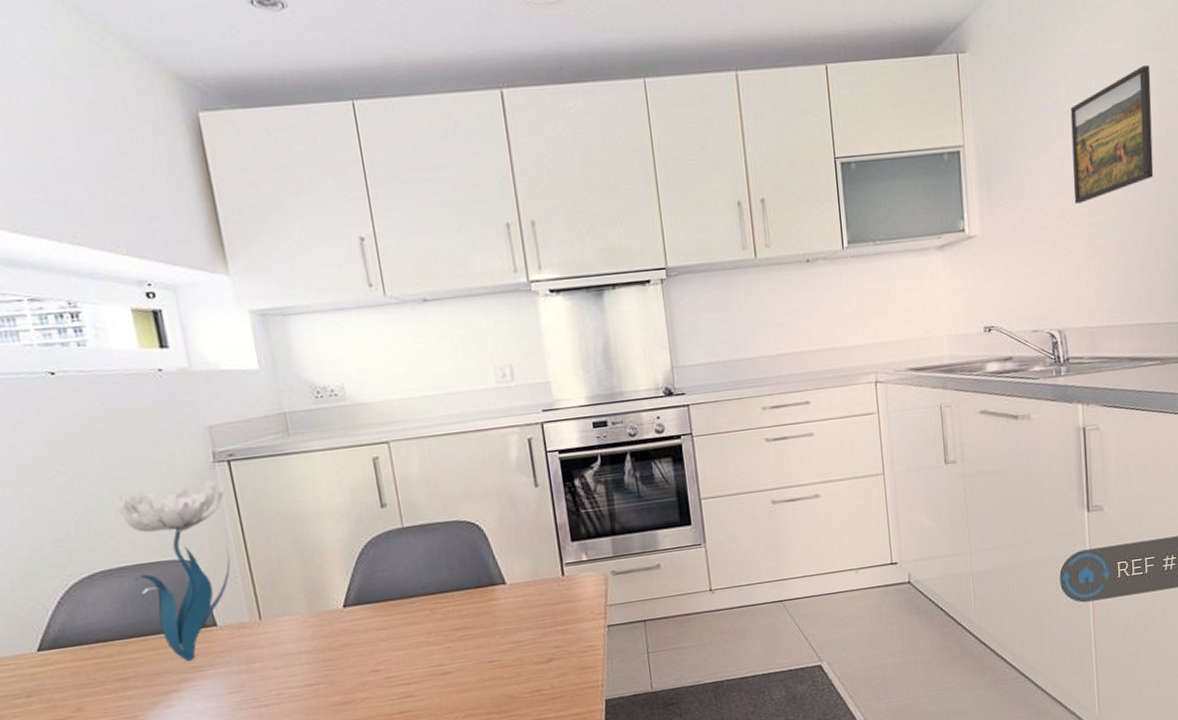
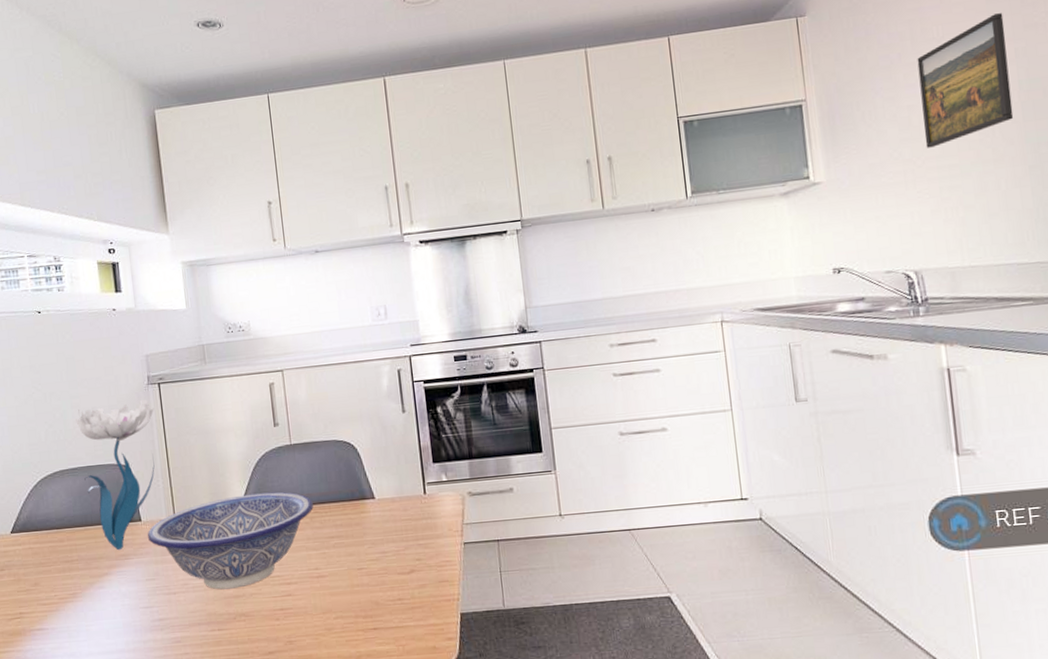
decorative bowl: none [225,582,434,697] -> present [147,492,314,590]

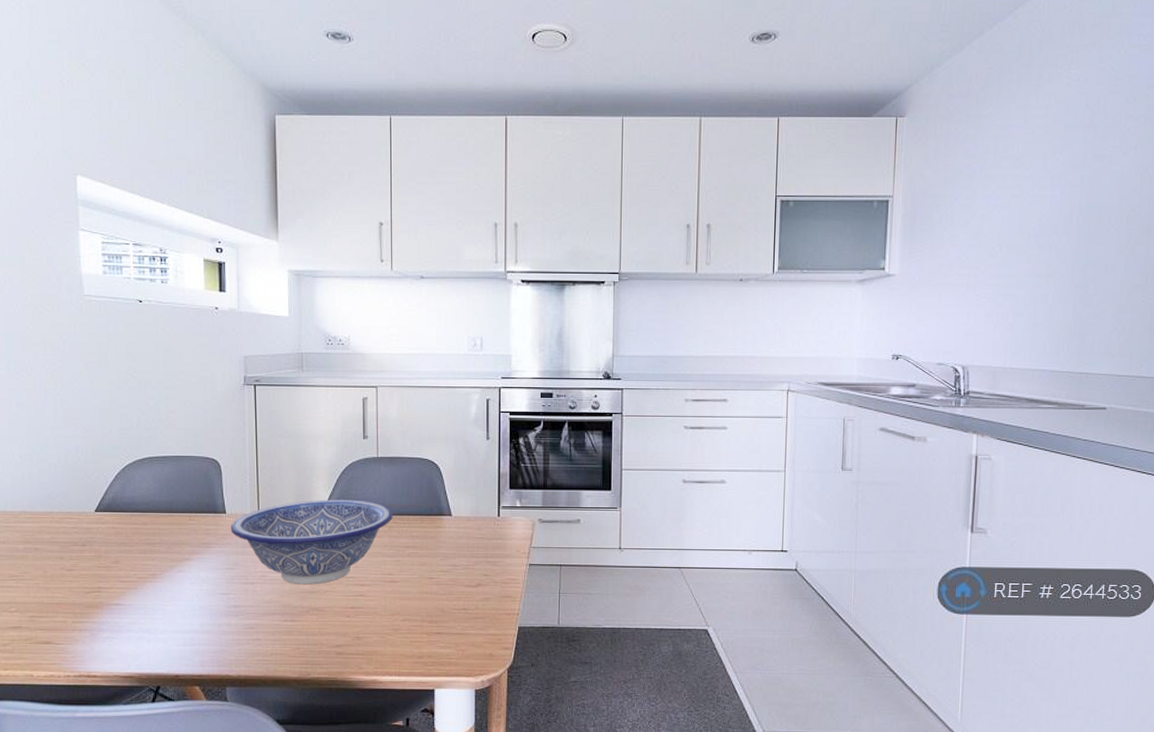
flower: present [76,399,155,551] -> none [169,398,248,539]
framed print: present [917,13,1014,148] -> none [990,141,1077,256]

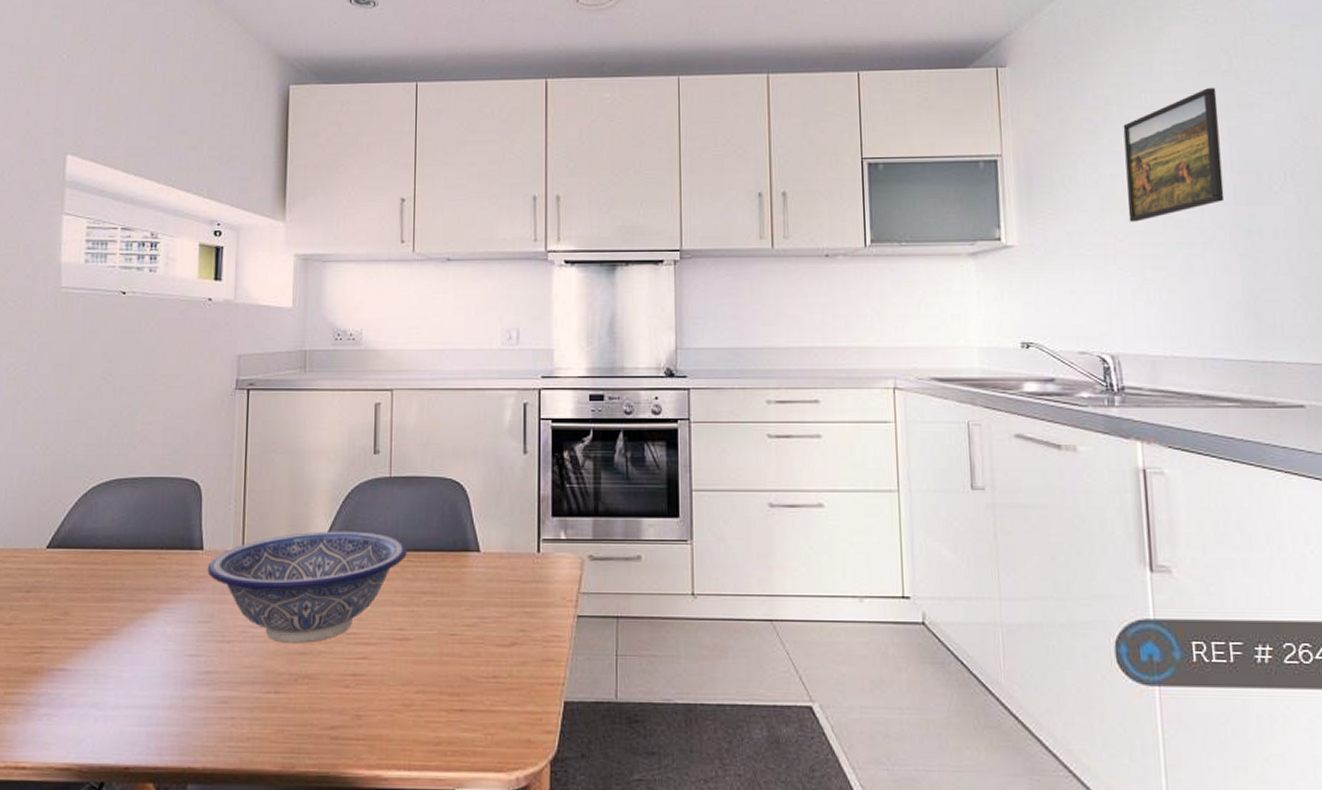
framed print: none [990,141,1077,256] -> present [1123,88,1225,222]

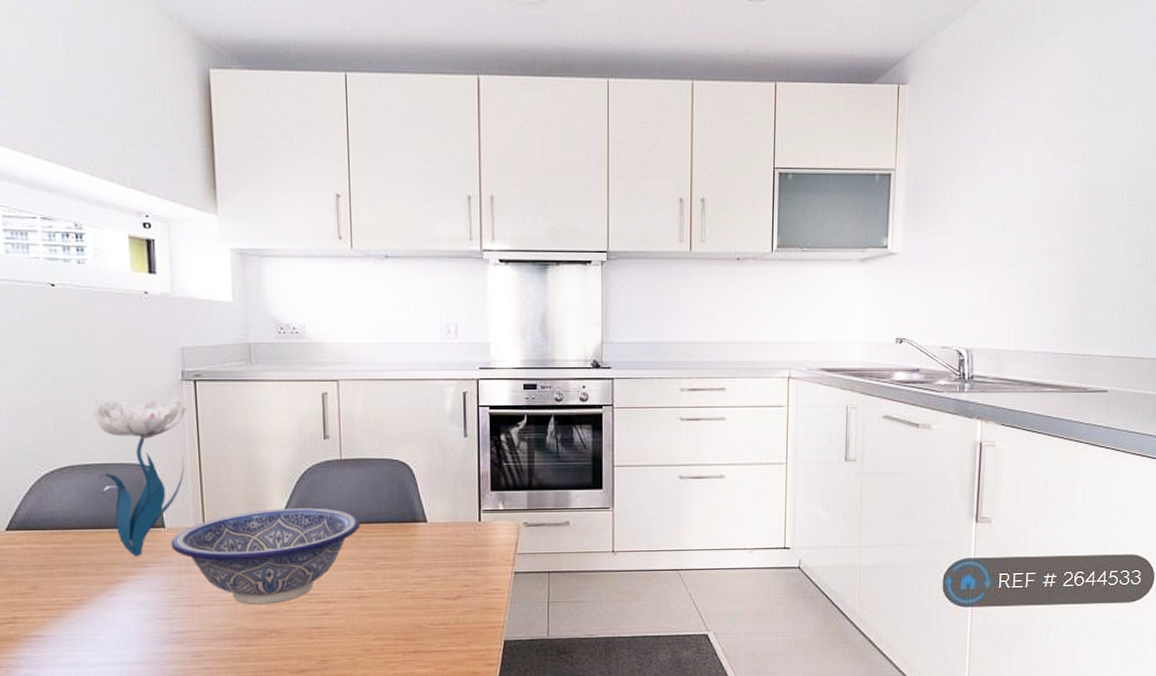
flower: none [144,405,239,583] -> present [92,396,188,557]
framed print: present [1123,88,1225,222] -> none [994,113,1079,234]

